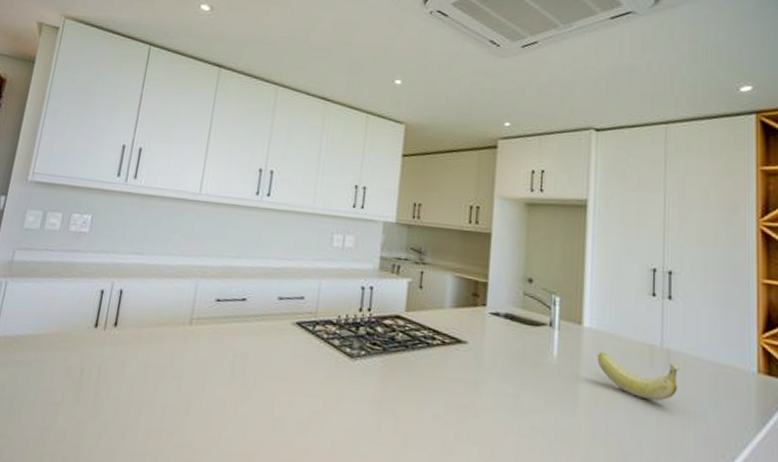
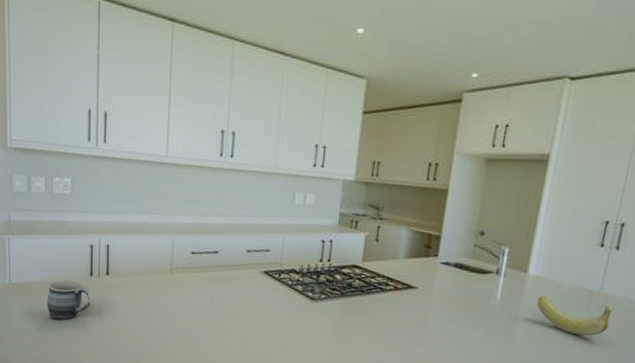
mug: none [35,332,93,385] -> present [47,280,91,321]

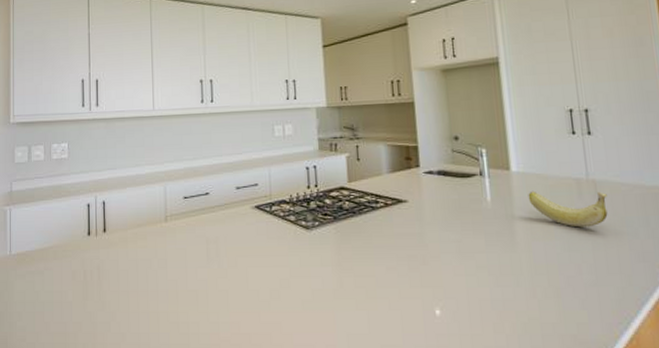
mug: present [47,280,91,321] -> none [46,243,89,288]

